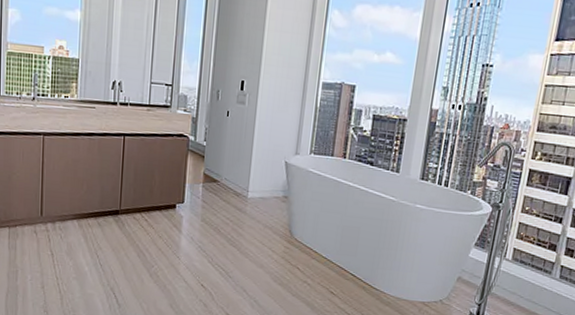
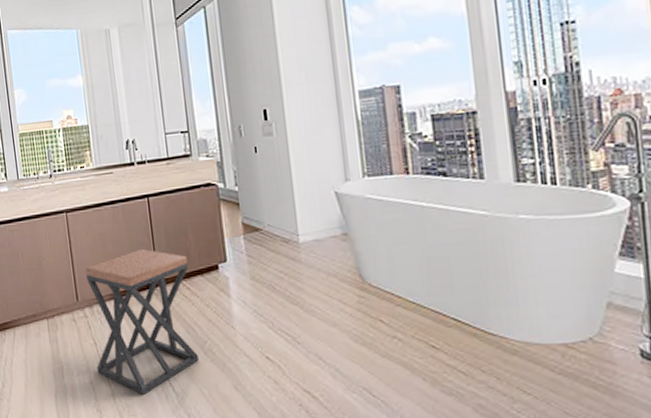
stool: none [50,179,151,303] -> present [86,248,199,395]

